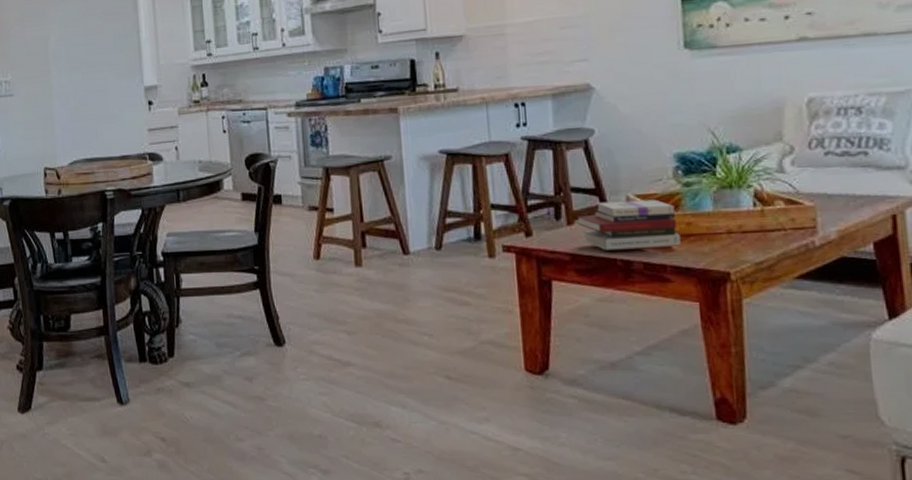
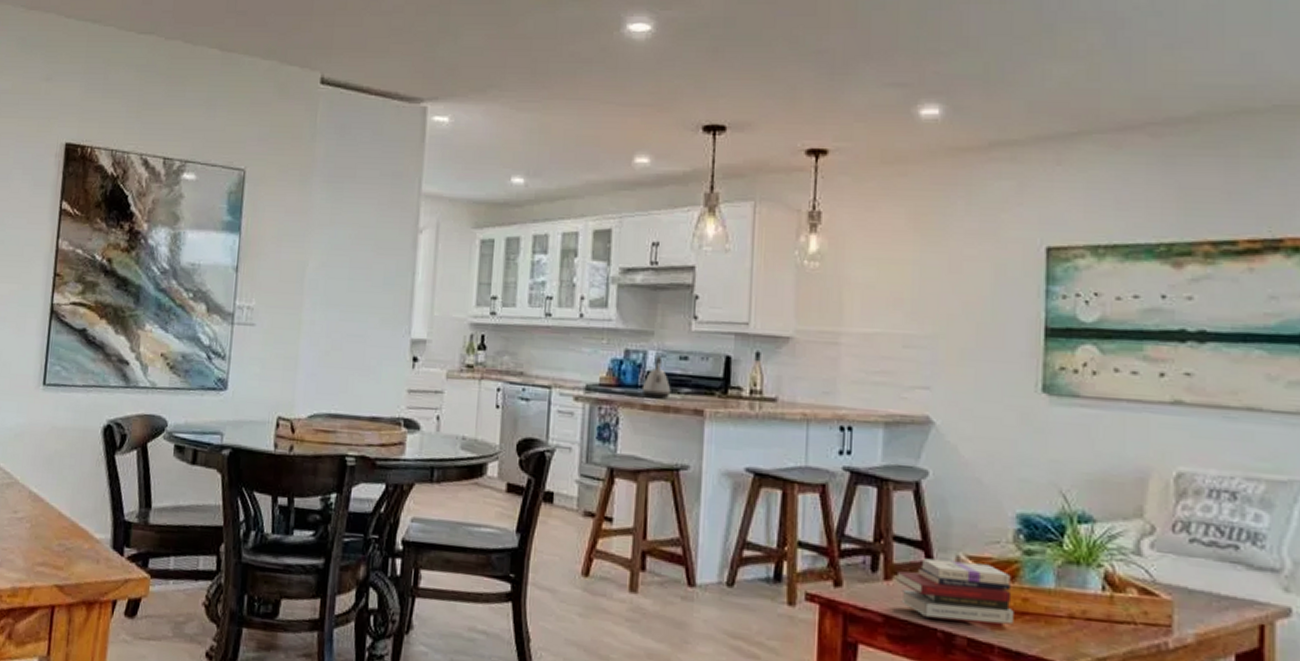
kettle: none [343,67,368,105] -> present [641,354,671,399]

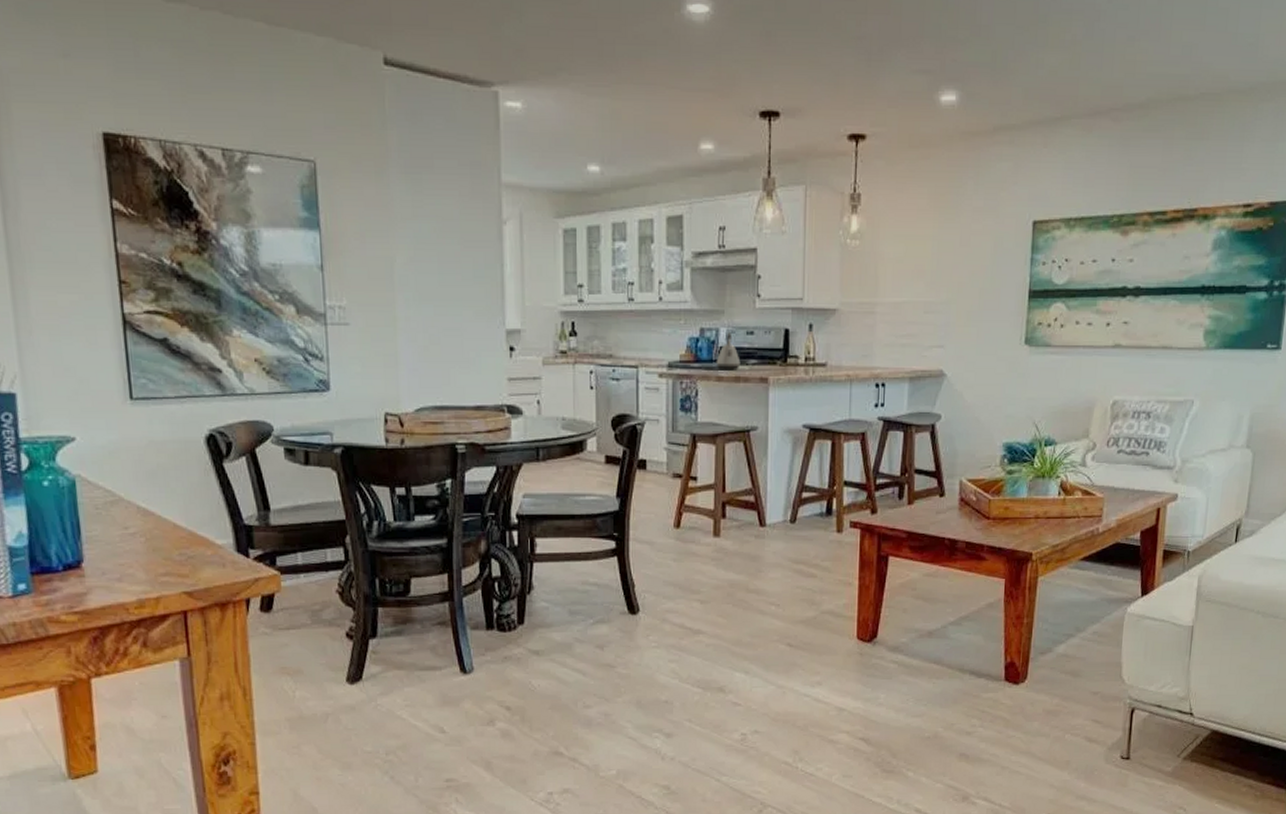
books: present [896,558,1014,627] -> none [916,484,998,531]

